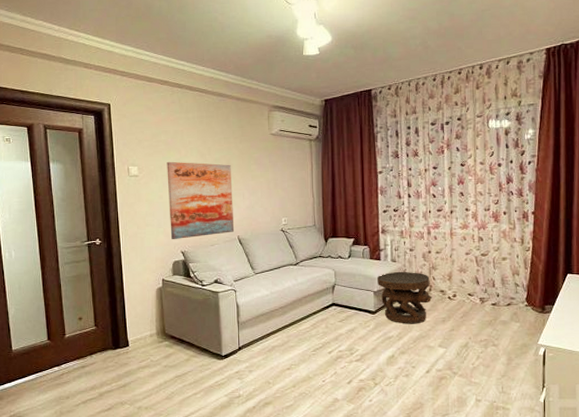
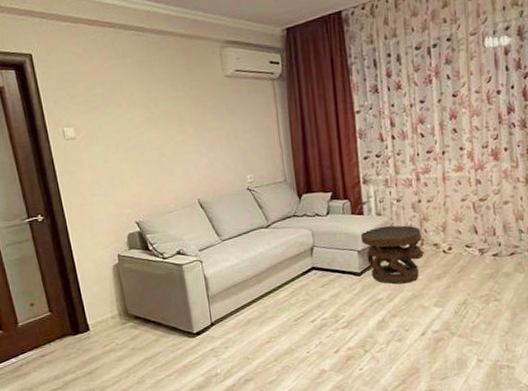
wall art: present [167,161,235,239] -> none [107,116,194,209]

